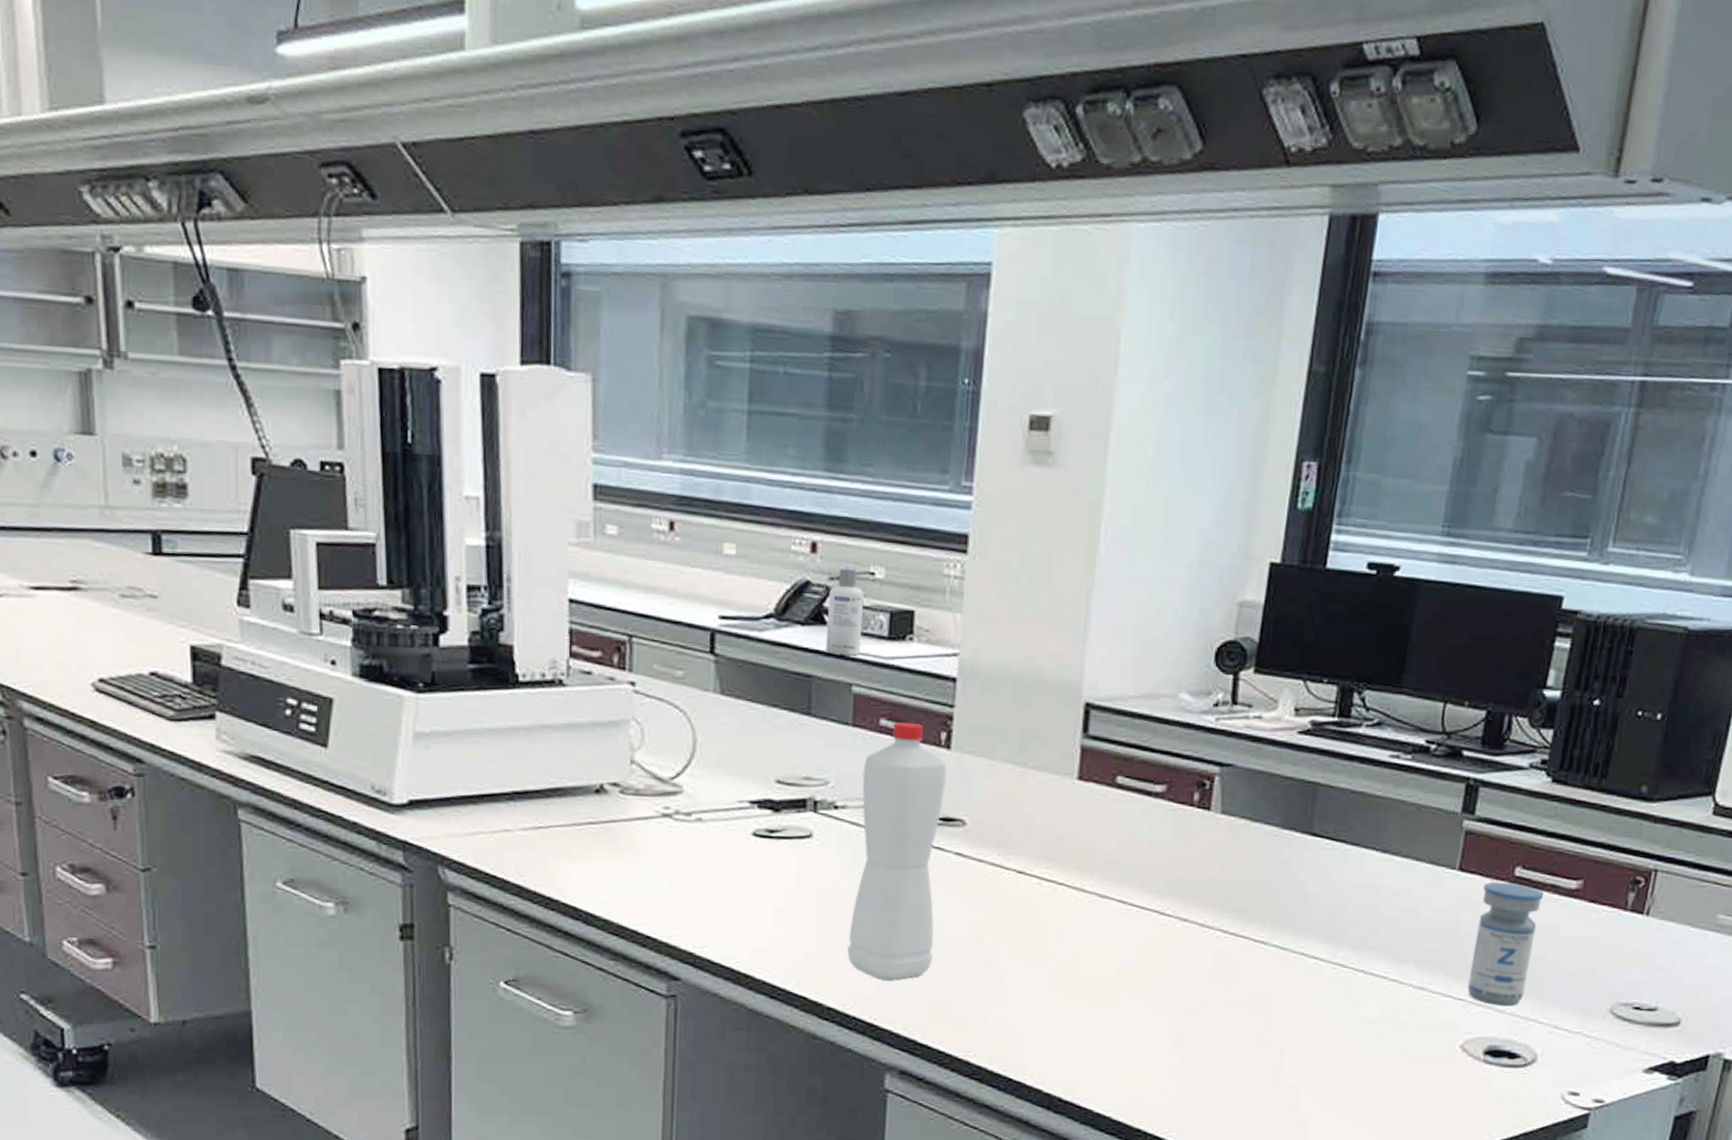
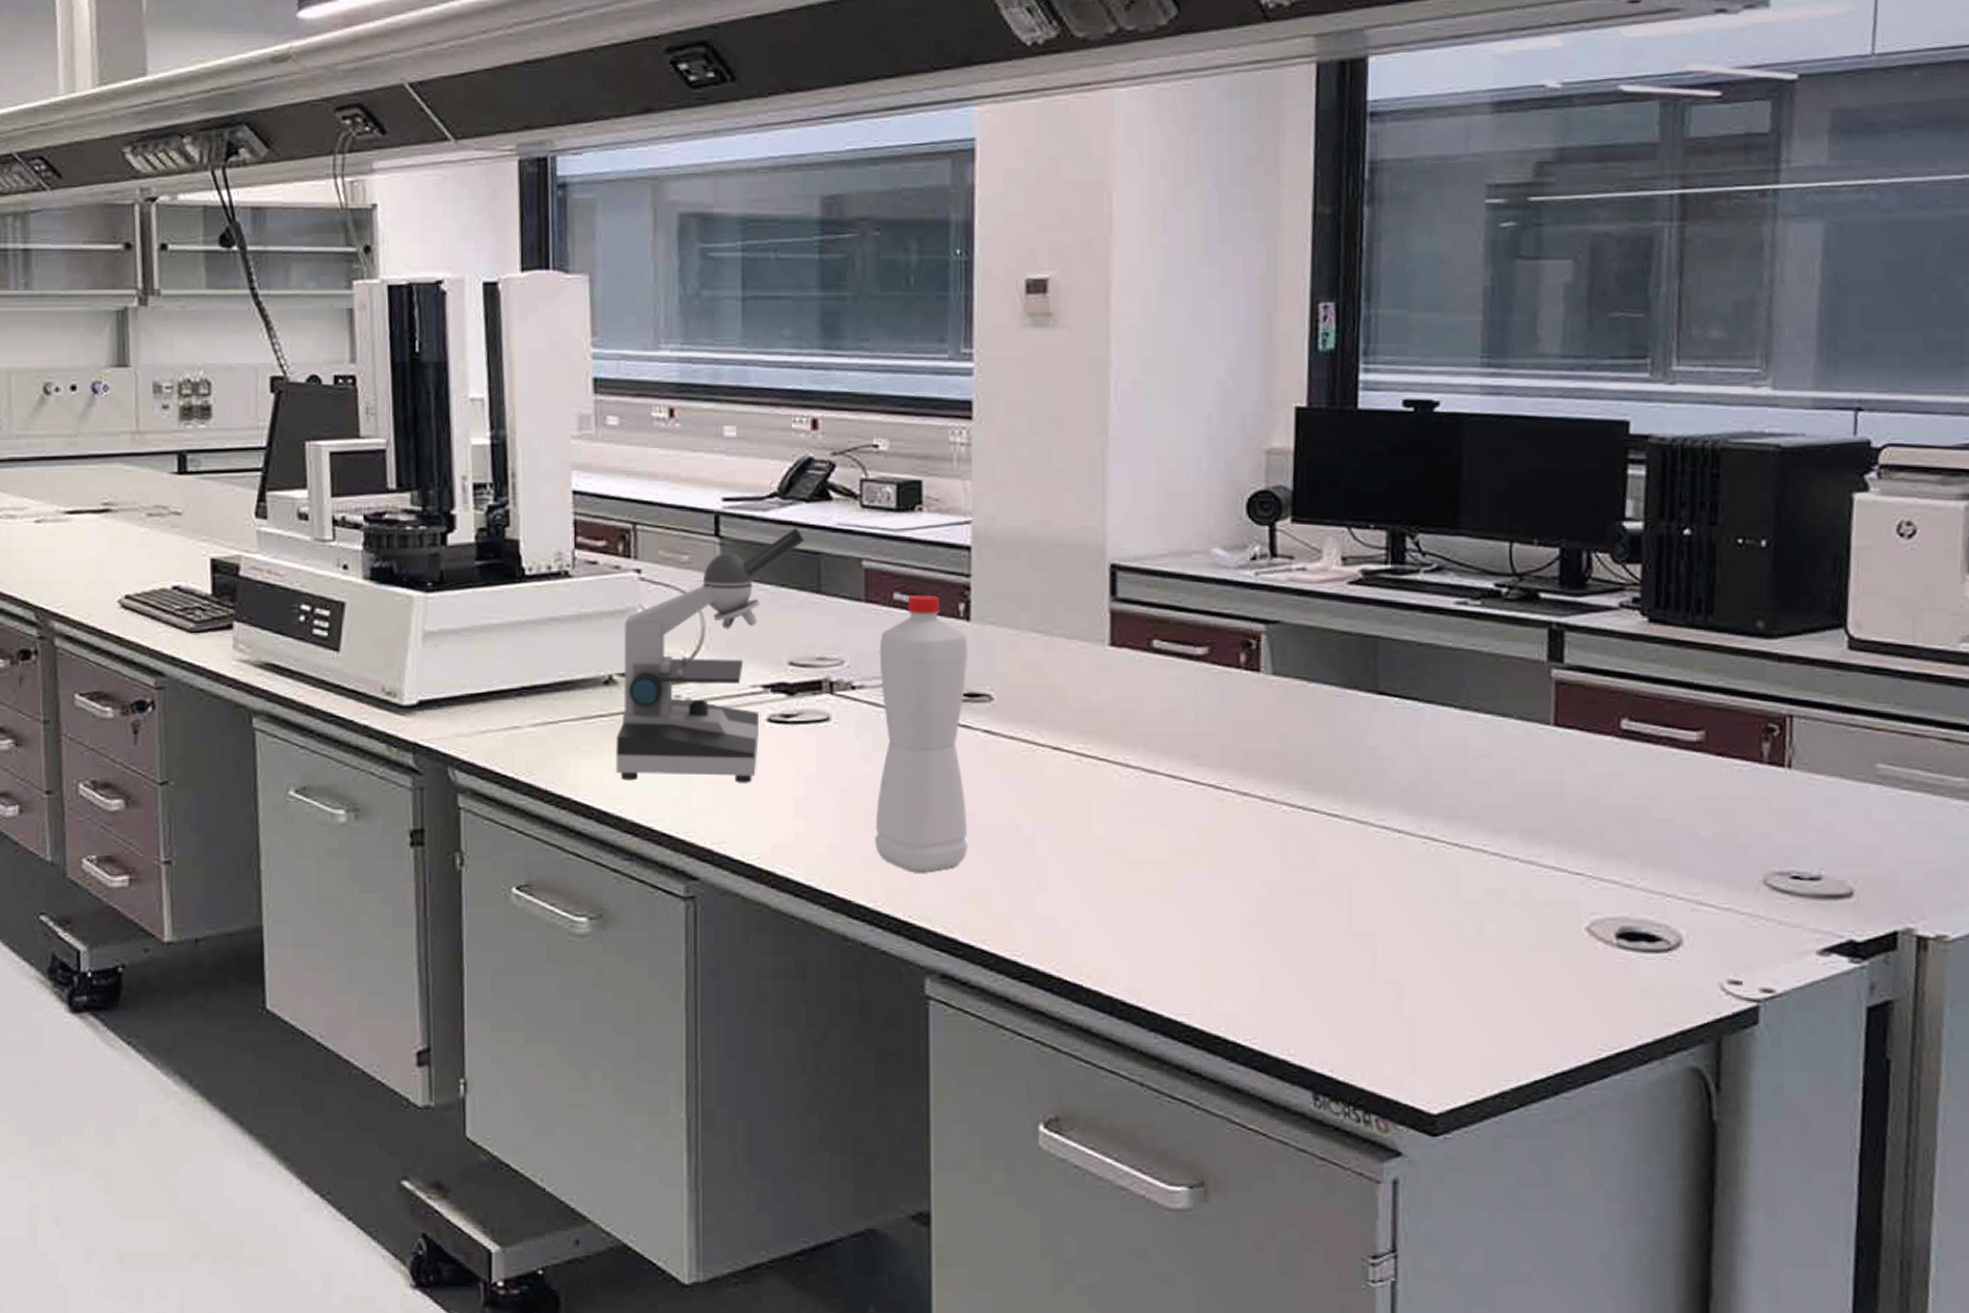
microscope: none [604,649,798,893] -> present [616,527,805,783]
screw cap bottle: present [825,569,864,656] -> none [832,443,869,530]
medicine: present [1467,881,1543,1005] -> none [1584,736,1659,879]

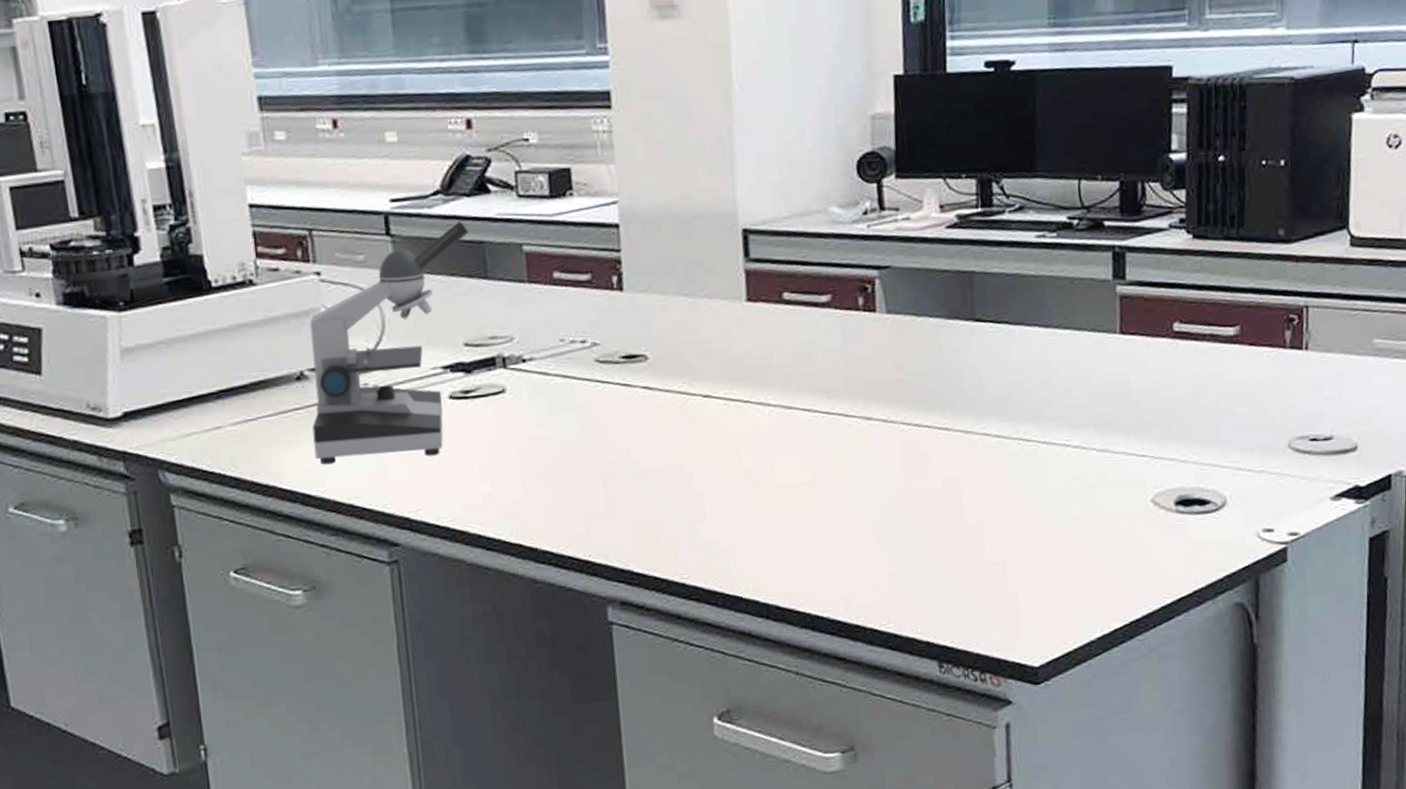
bottle: present [874,594,968,873] -> none [544,270,636,518]

